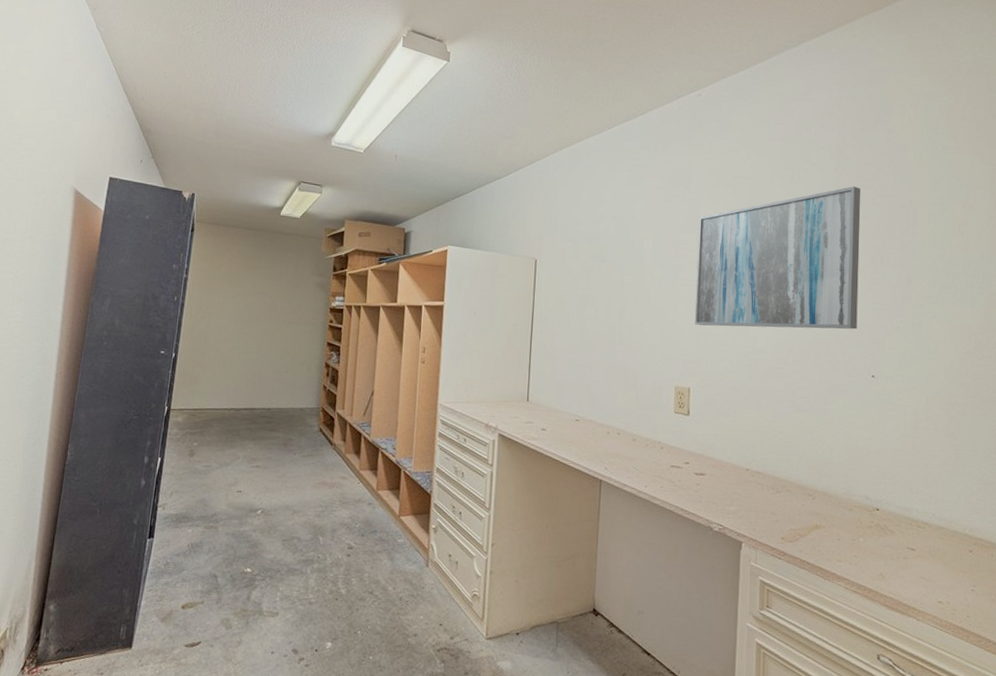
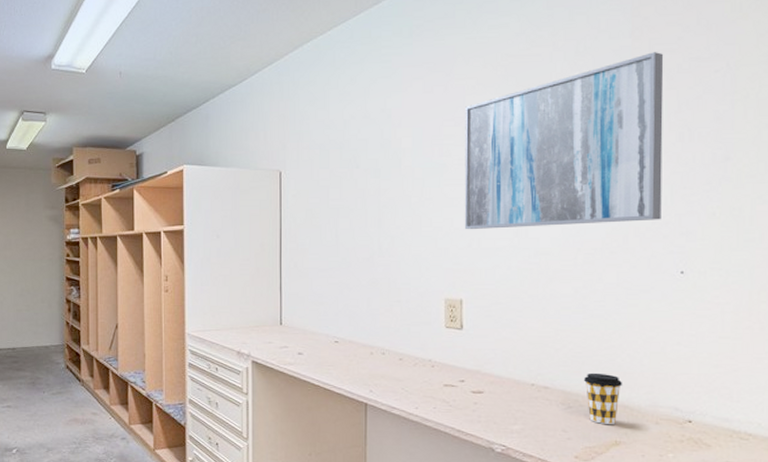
coffee cup: none [791,461,824,509] -> present [584,372,623,424]

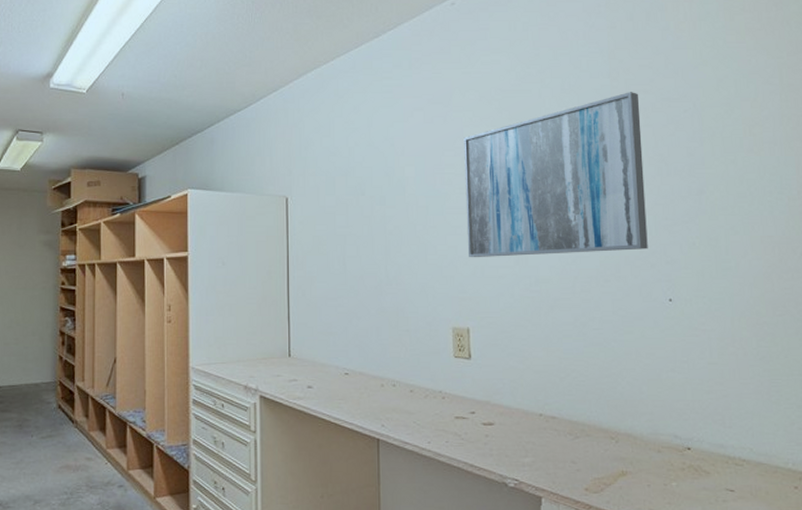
coffee cup: present [584,372,623,424] -> none [589,401,625,454]

